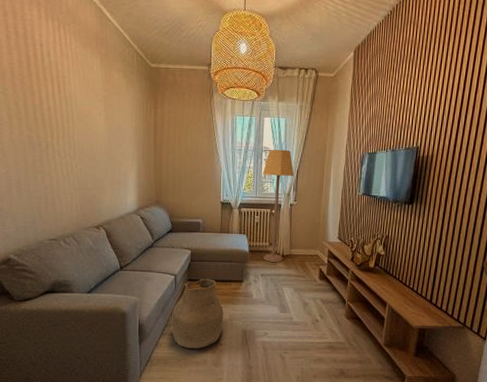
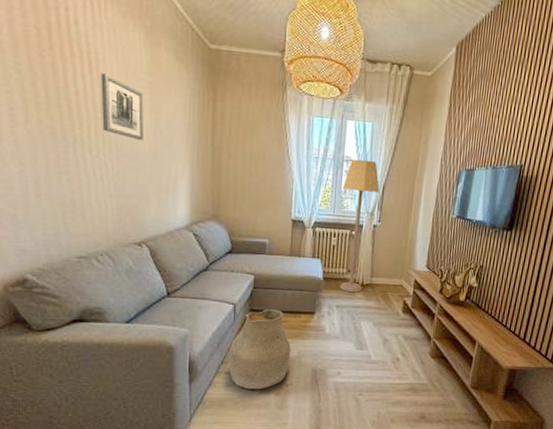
wall art: none [67,92,100,144] -> present [101,73,144,141]

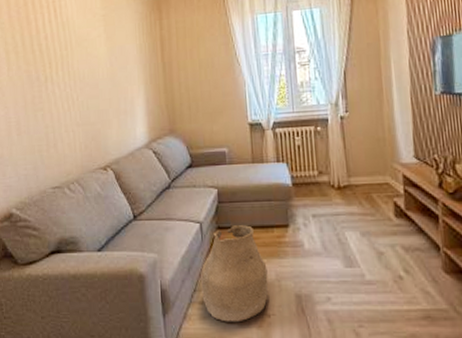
wall art: present [101,73,144,141] -> none [64,16,102,69]
lamp: present [339,159,380,293] -> none [299,47,341,198]

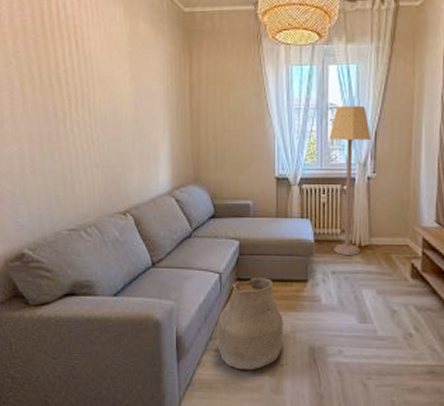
lamp: none [299,47,341,198] -> present [329,105,372,256]

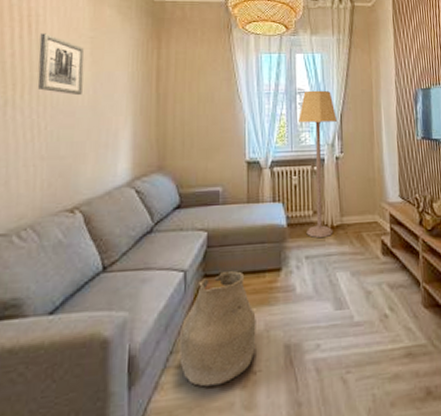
wall art: none [86,50,125,110] -> present [37,33,84,96]

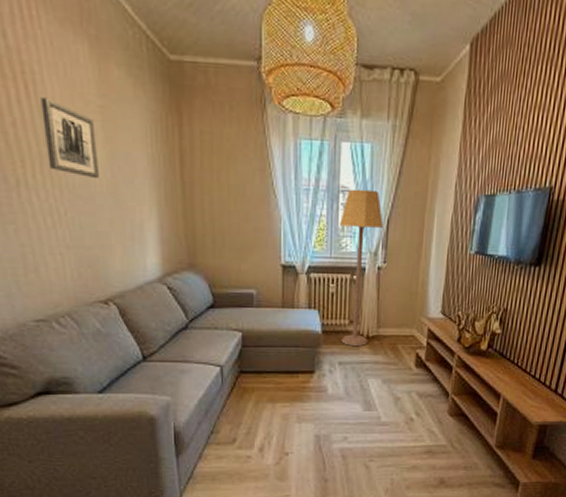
bag: present [180,271,256,387] -> none [219,370,289,461]

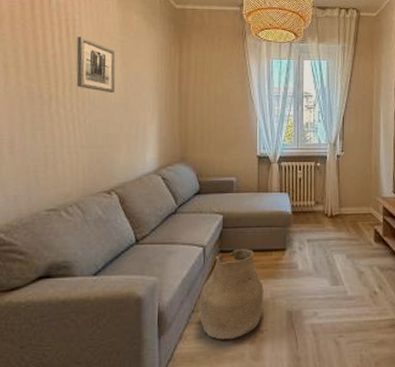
bag: none [219,370,289,461] -> present [200,249,264,340]
lamp: present [340,189,384,347] -> none [305,94,340,225]

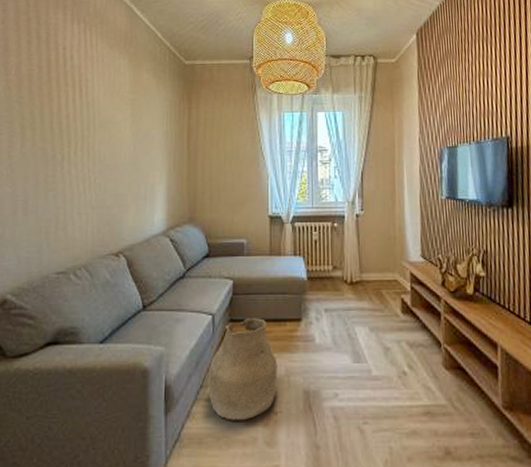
wall art: present [76,36,116,93] -> none [88,96,126,153]

